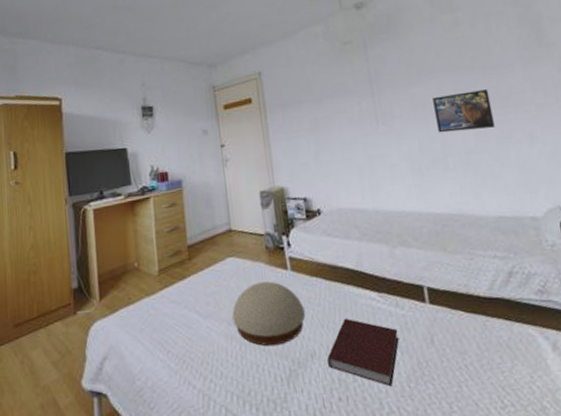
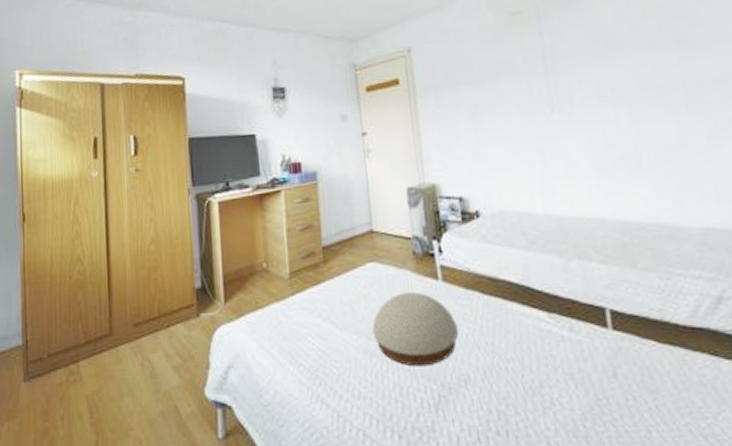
notebook: present [327,318,399,387] -> none [484,340,573,424]
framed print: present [432,89,495,133] -> none [623,70,705,124]

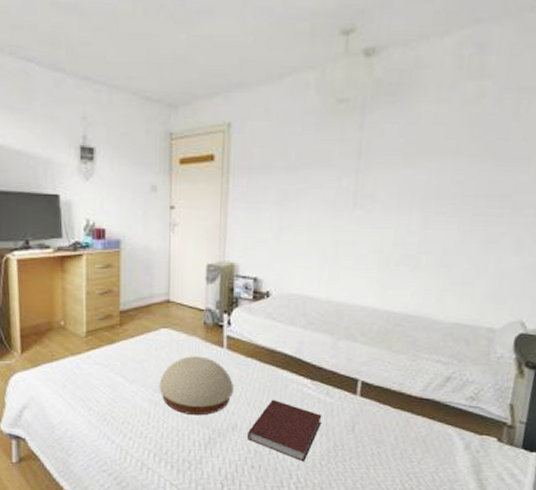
notebook: none [484,340,573,424] -> present [247,399,322,462]

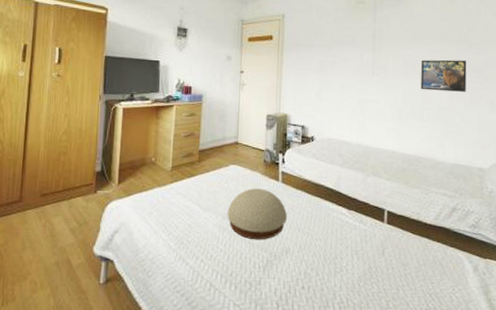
notebook: present [247,399,322,462] -> none [298,226,358,283]
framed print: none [420,183,491,228] -> present [421,59,467,92]

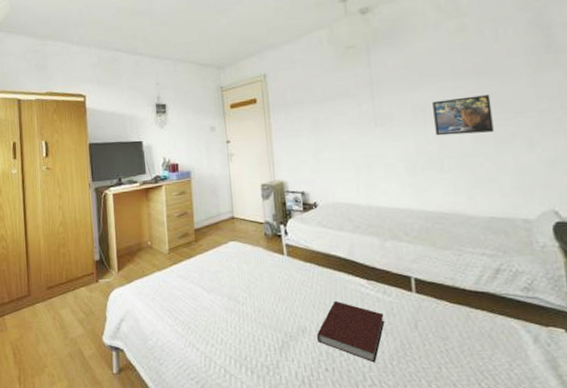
cushion: present [227,188,288,240] -> none [232,264,299,320]
notebook: none [298,226,358,283] -> present [317,300,385,363]

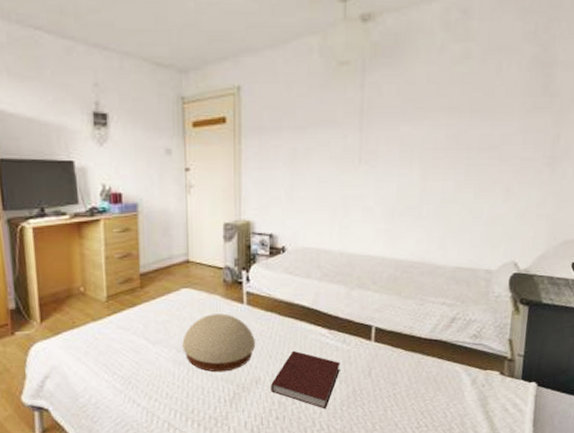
cushion: none [232,264,299,320] -> present [182,313,256,372]
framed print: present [432,95,494,136] -> none [420,137,480,179]

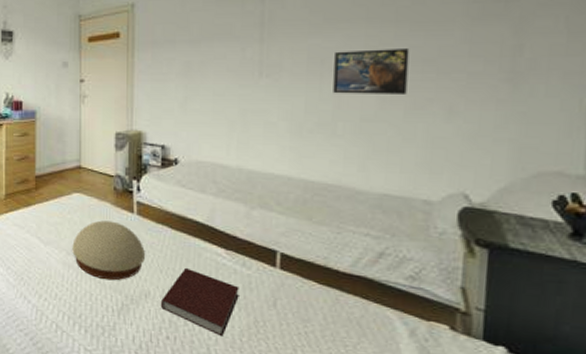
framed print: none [420,137,480,179] -> present [333,49,410,94]

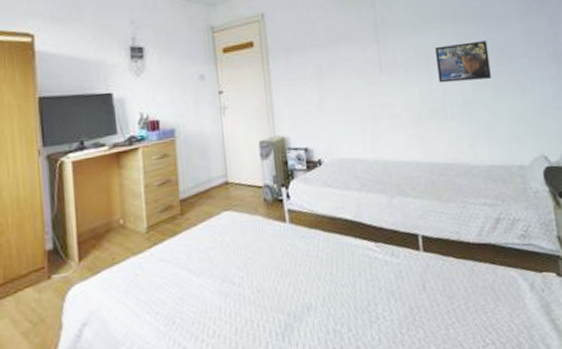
cushion: present [72,220,146,281] -> none [227,234,303,302]
notebook: present [161,267,239,337] -> none [323,269,393,334]

